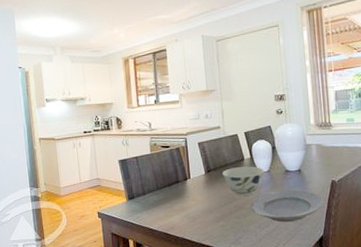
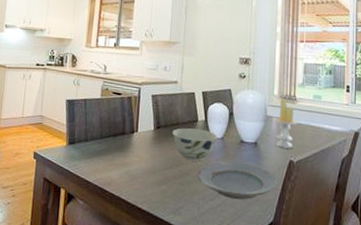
candle: none [312,126,336,171] -> present [272,99,298,149]

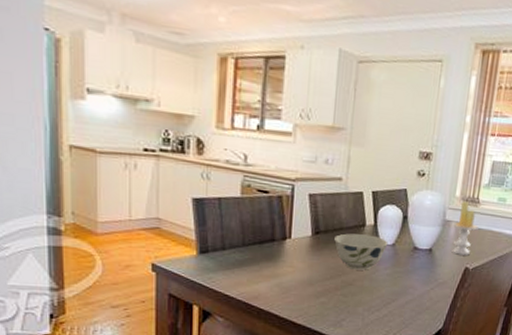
plate: present [198,161,278,200] -> none [363,269,451,309]

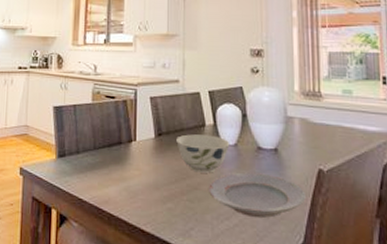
plate: none [363,269,451,309] -> present [209,172,306,219]
candle: present [451,201,479,255] -> none [294,95,326,155]

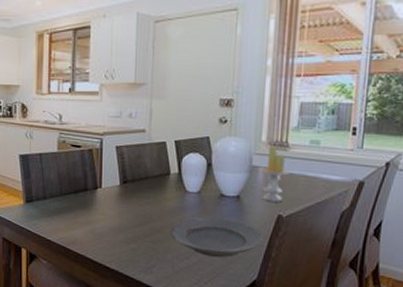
bowl: present [176,134,230,173] -> none [141,182,194,218]
candle: none [294,95,326,155] -> present [259,145,290,202]

